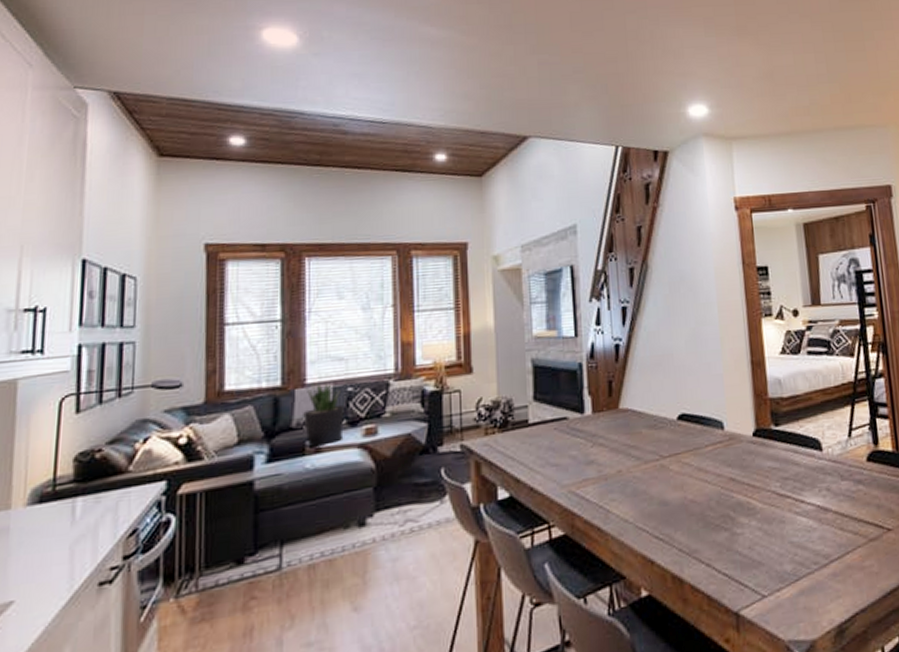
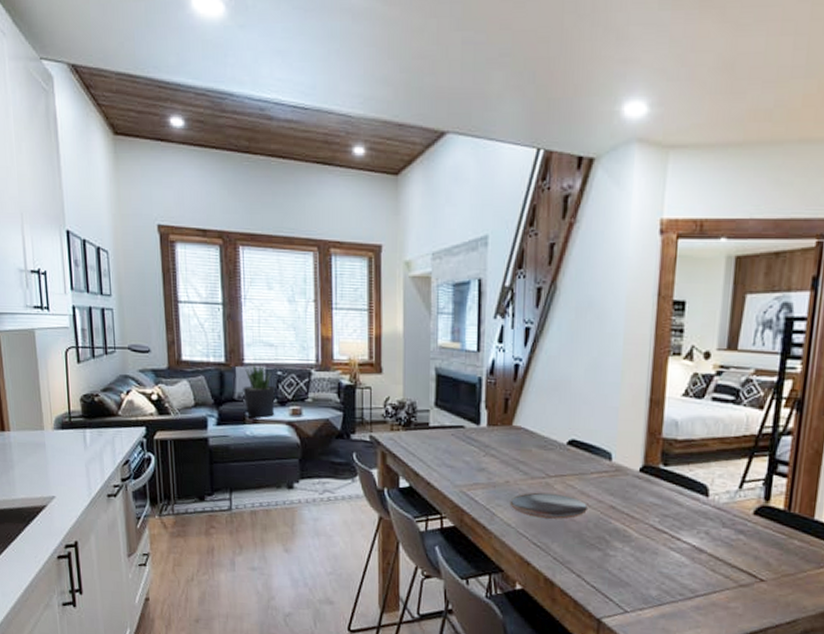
plate: none [624,474,708,507] -> present [509,492,589,519]

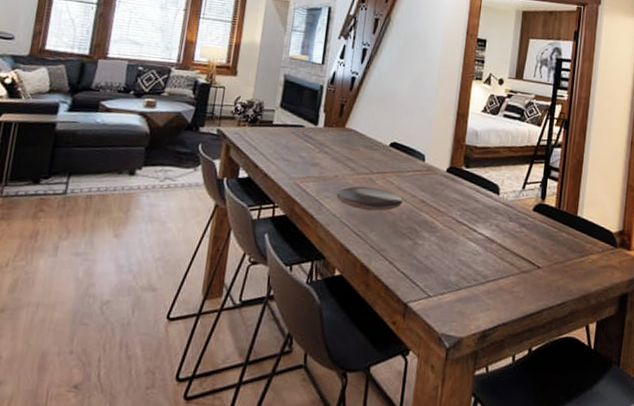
planter: present [243,363,275,419] -> none [100,57,134,108]

